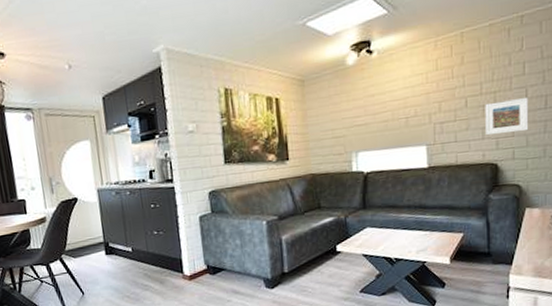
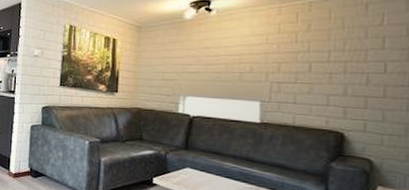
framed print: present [485,97,529,136] -> none [331,71,388,106]

